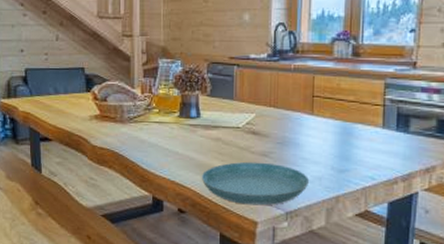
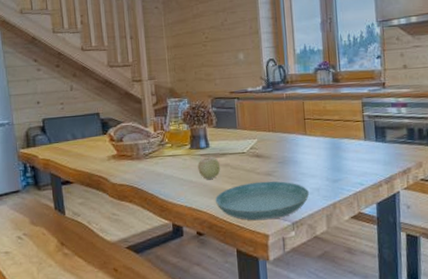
fruit: none [186,126,211,153] -> present [198,155,221,179]

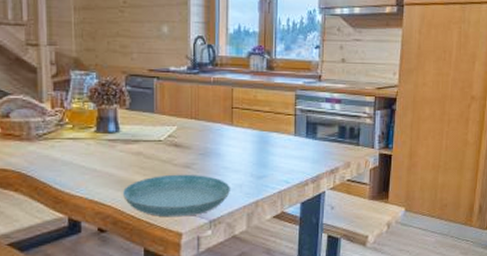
fruit: present [198,155,221,179] -> none [104,140,132,168]

